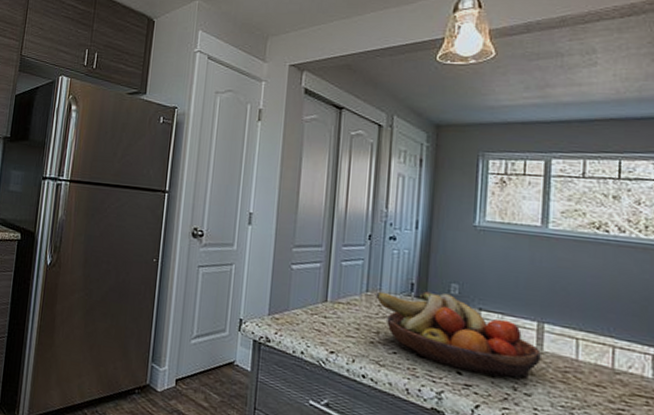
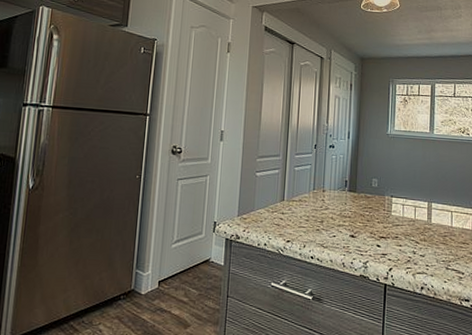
fruit bowl: present [375,291,541,378] -> none [320,186,430,245]

